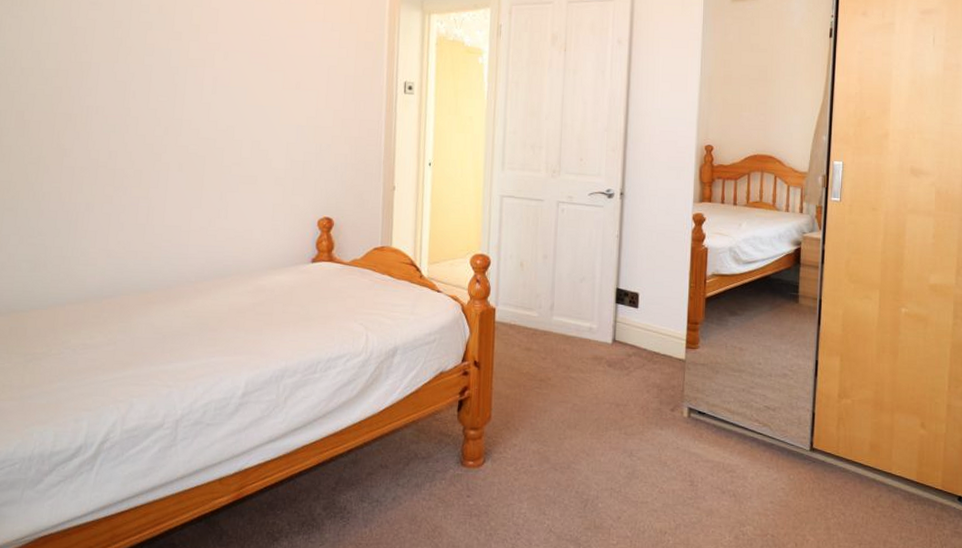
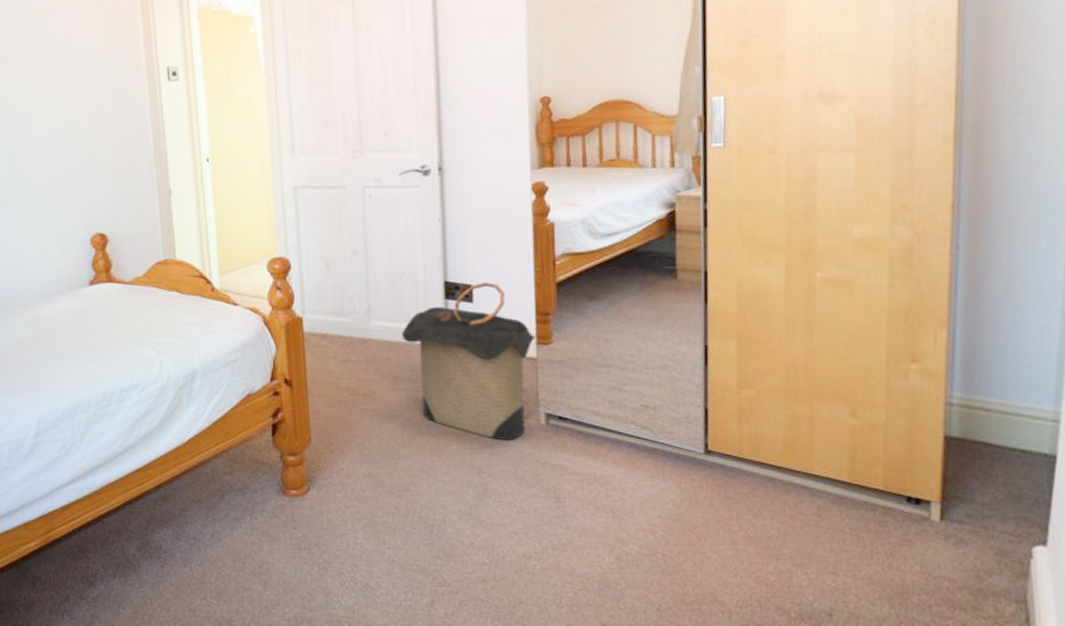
laundry hamper: none [577,291,687,429] -> present [401,281,537,441]

